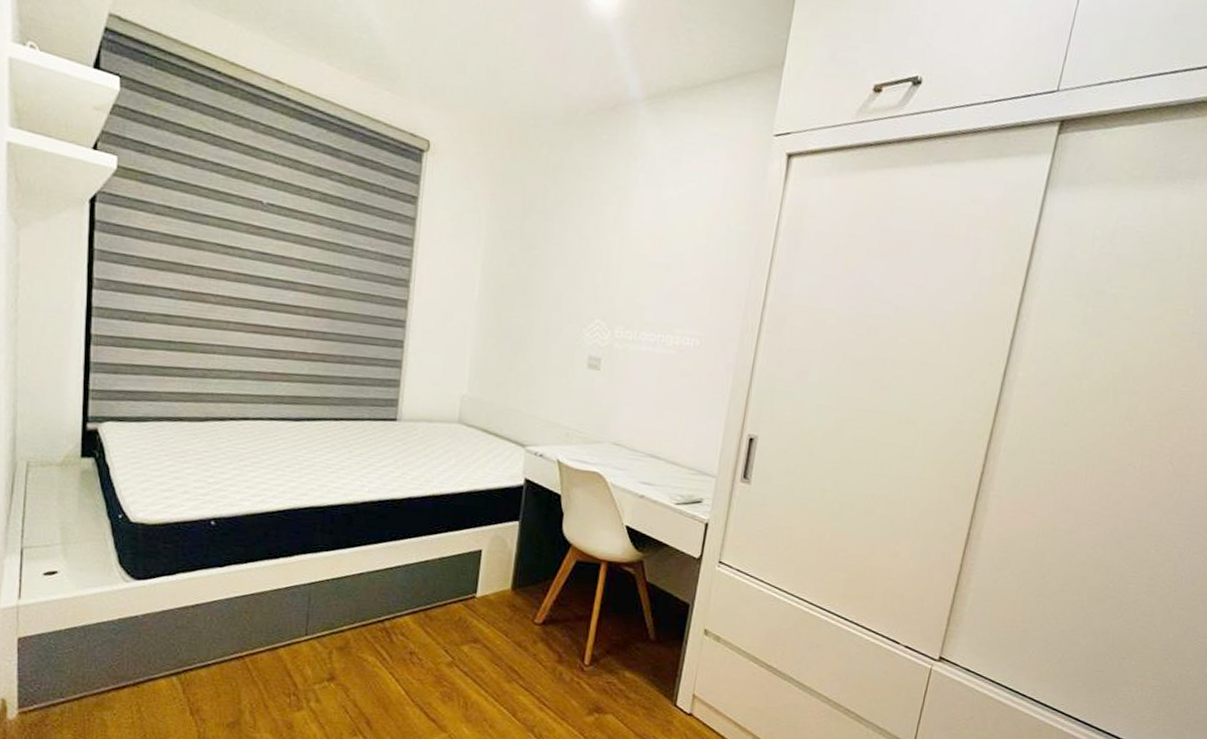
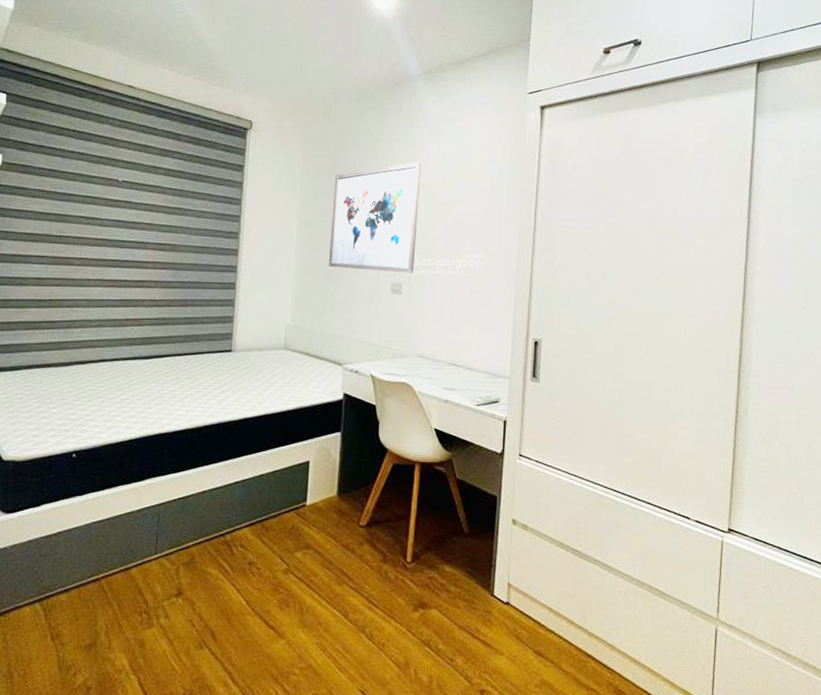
wall art: none [514,210,635,347] -> present [328,161,421,273]

